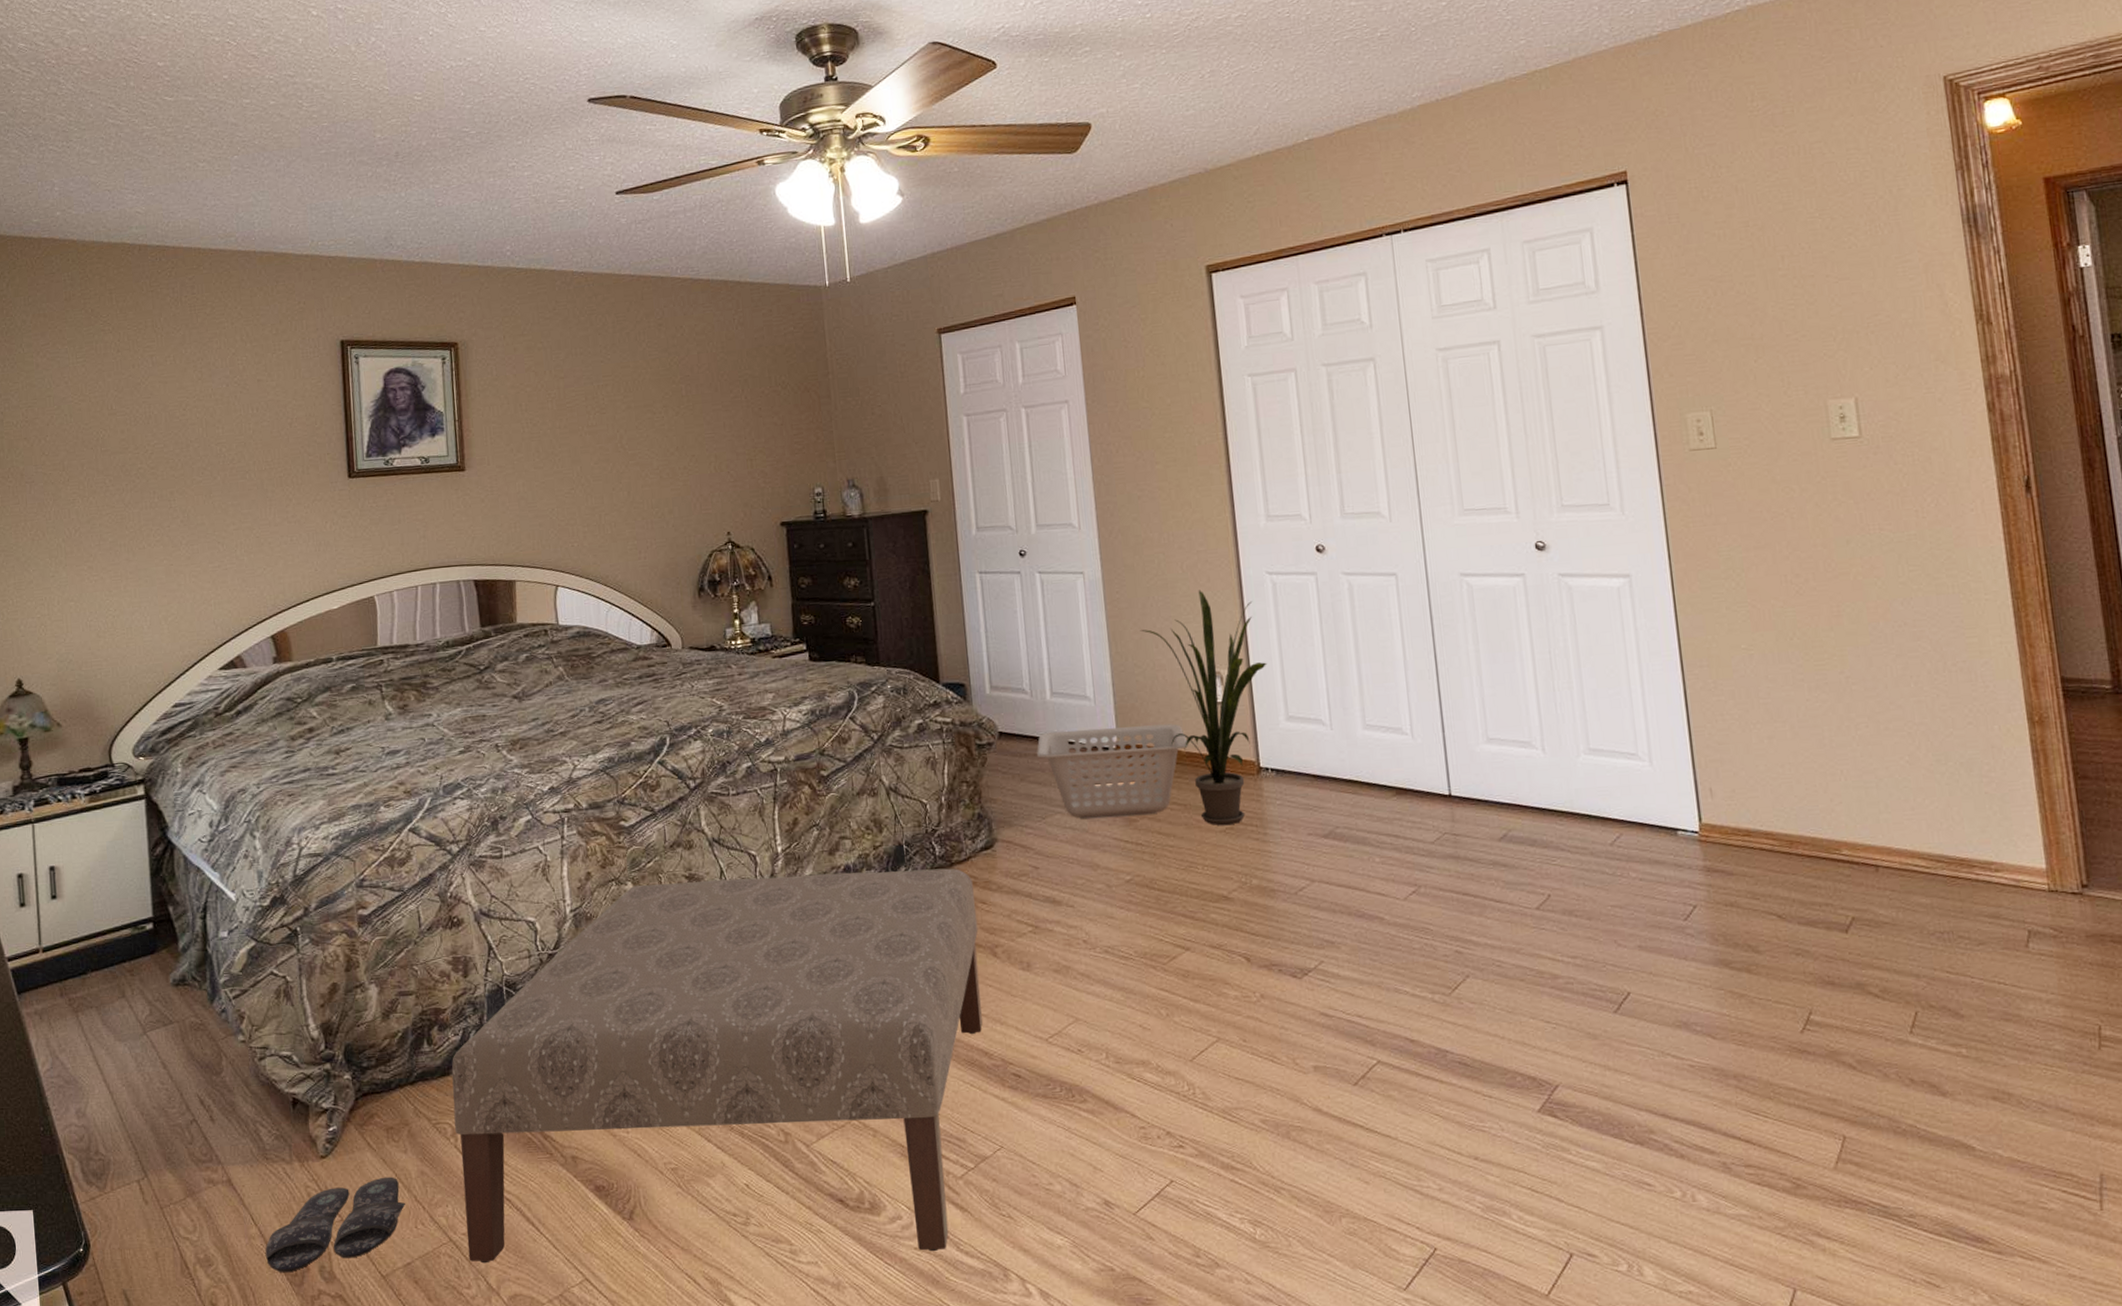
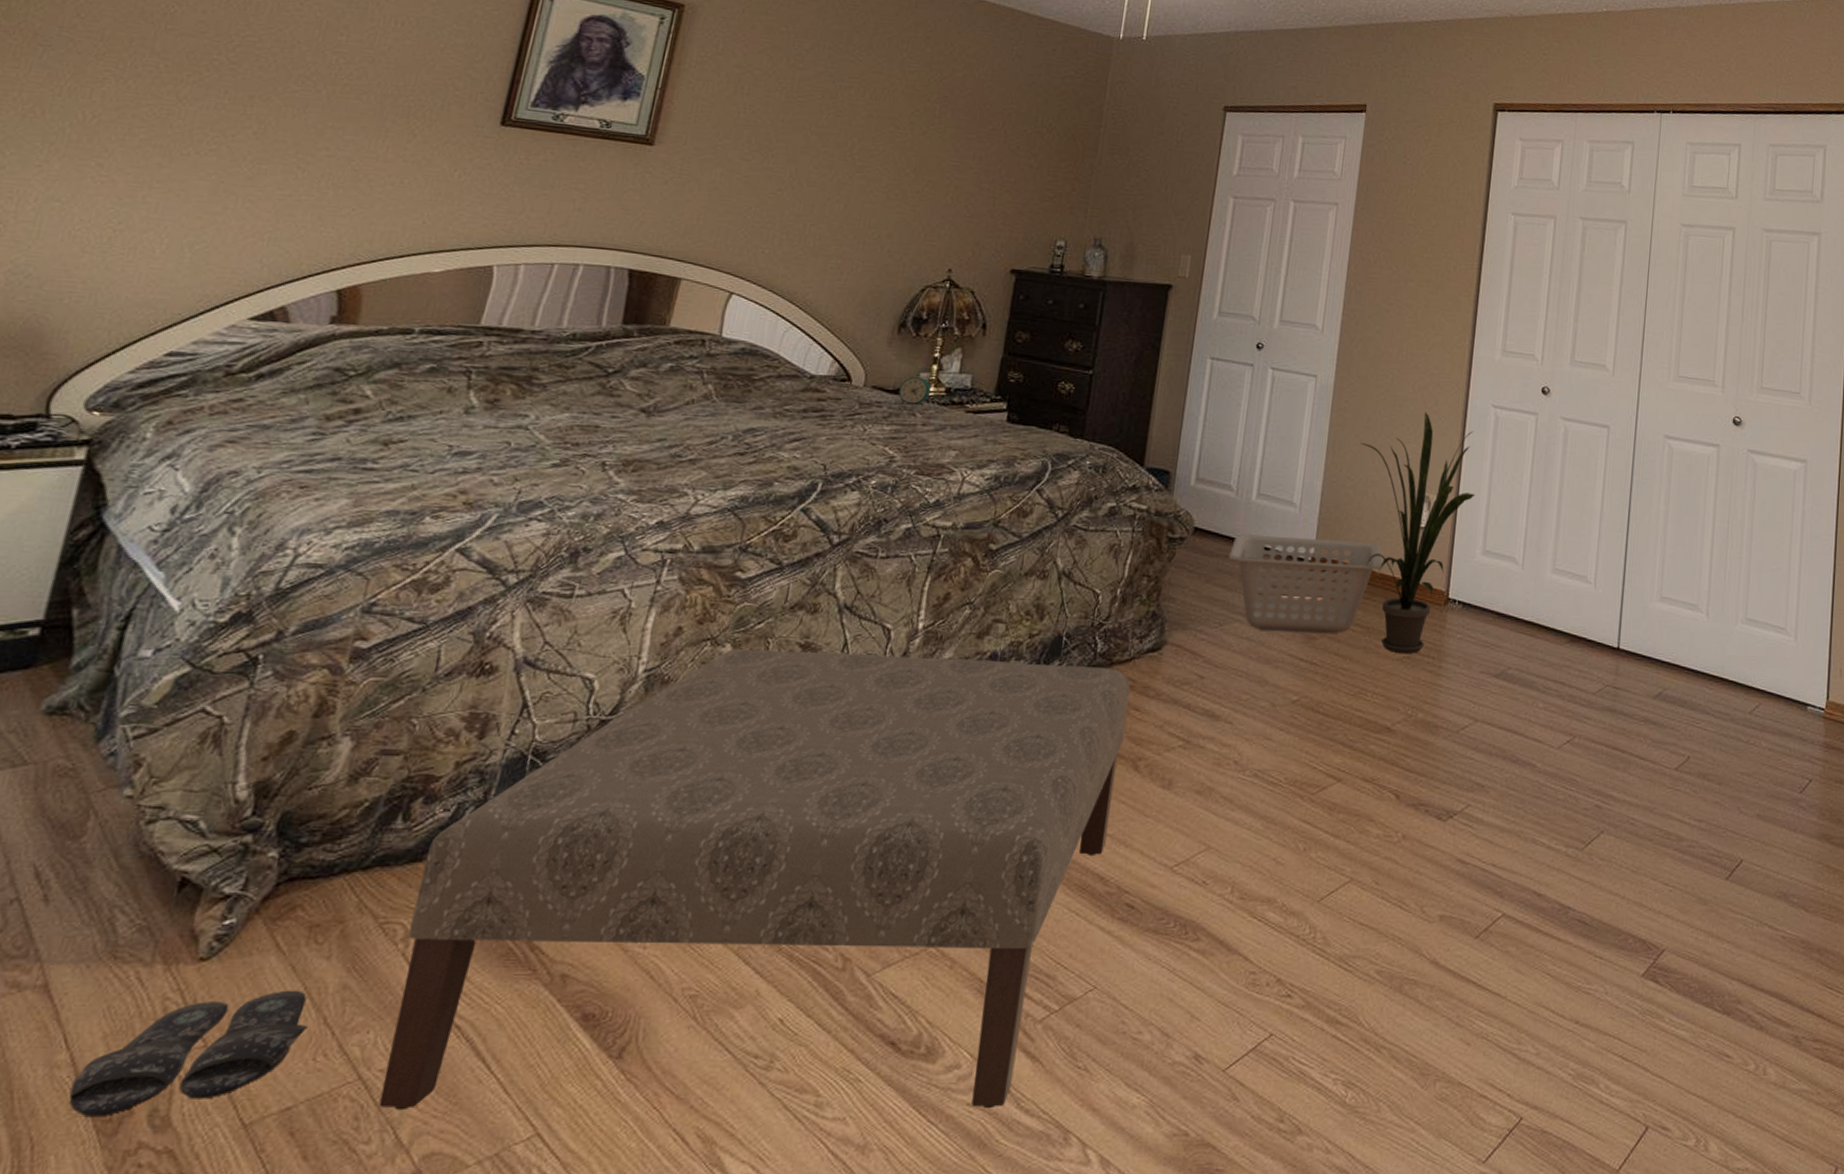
alarm clock: none [712,631,738,660] -> present [898,374,931,406]

